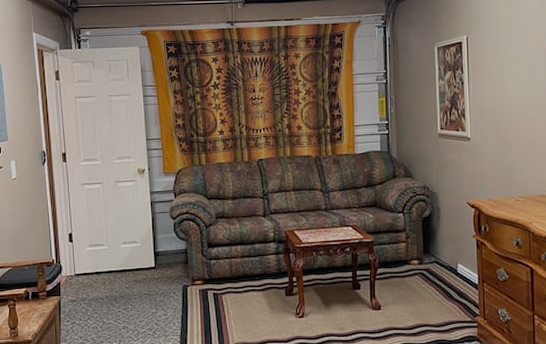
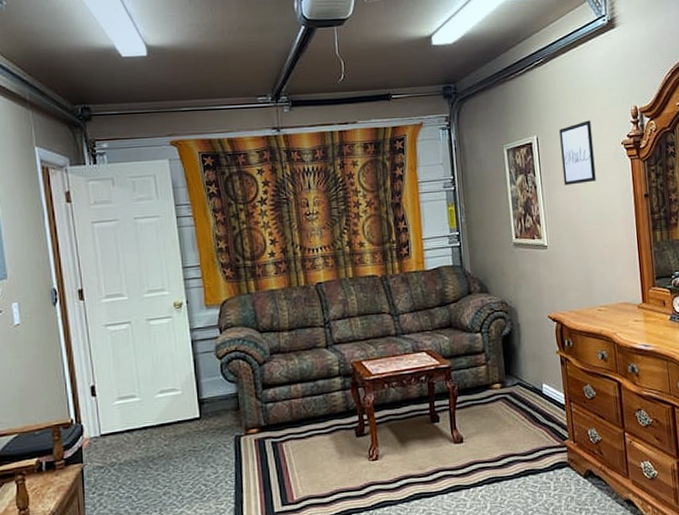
wall art: none [489,22,522,83] -> present [559,120,596,186]

